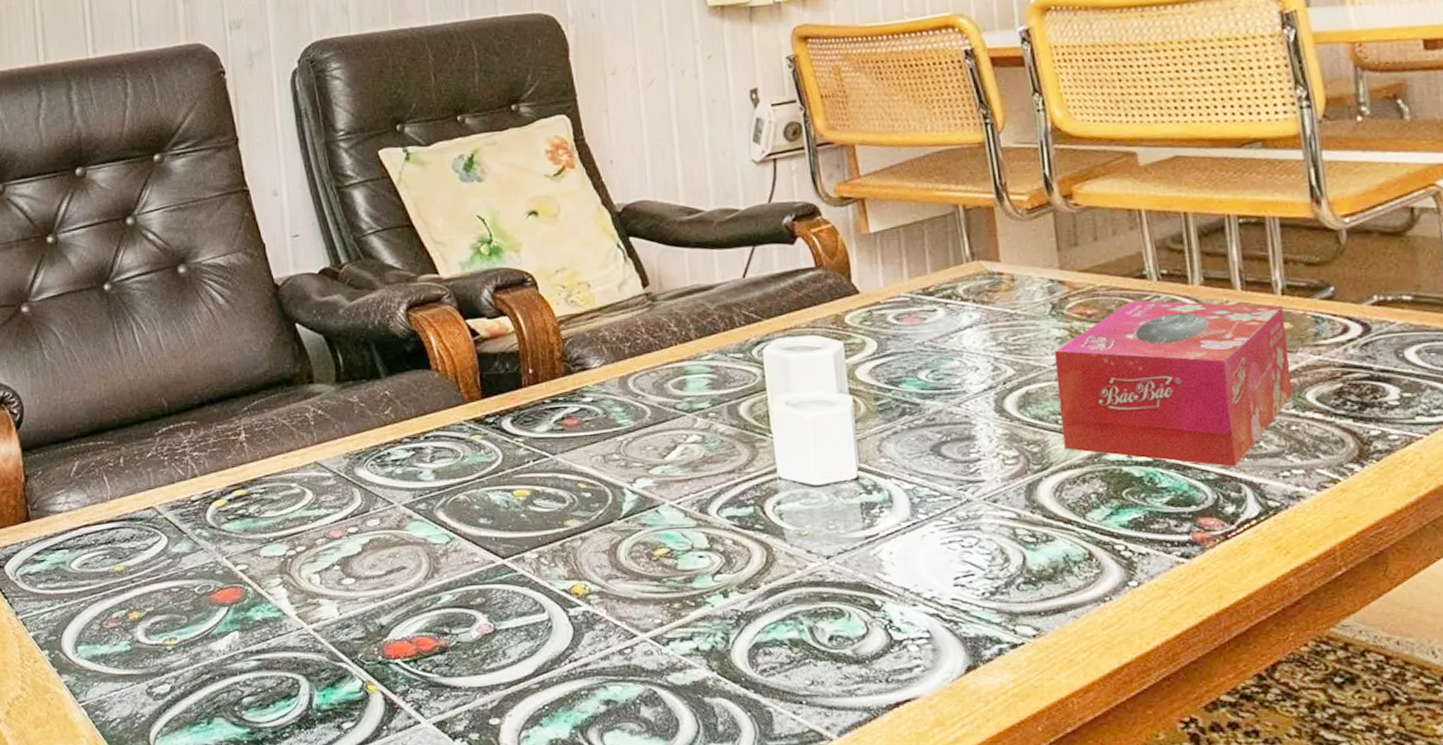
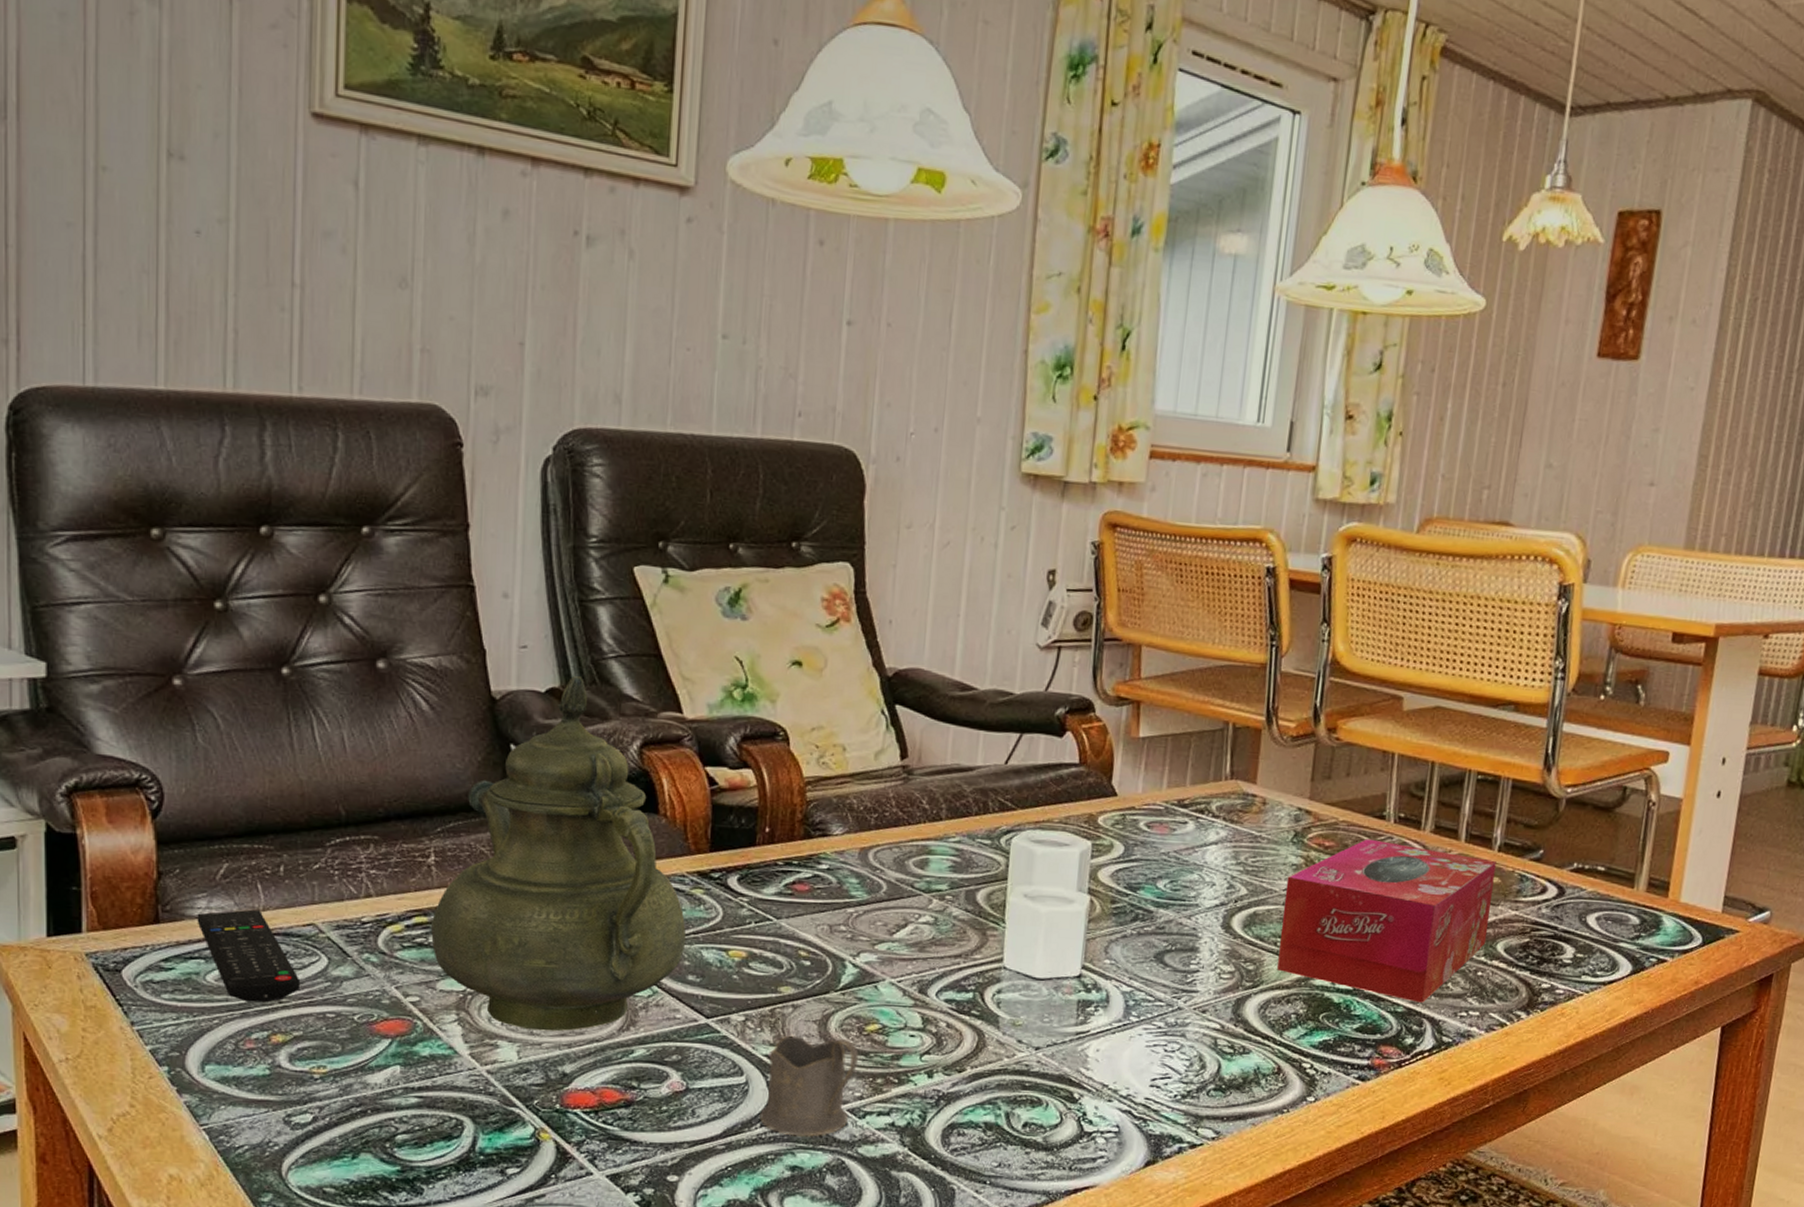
remote control: none [58,499,148,584] -> present [197,909,301,1003]
teapot: none [249,255,473,586] -> present [431,676,686,1032]
tea glass holder: none [566,567,653,669] -> present [760,1035,859,1137]

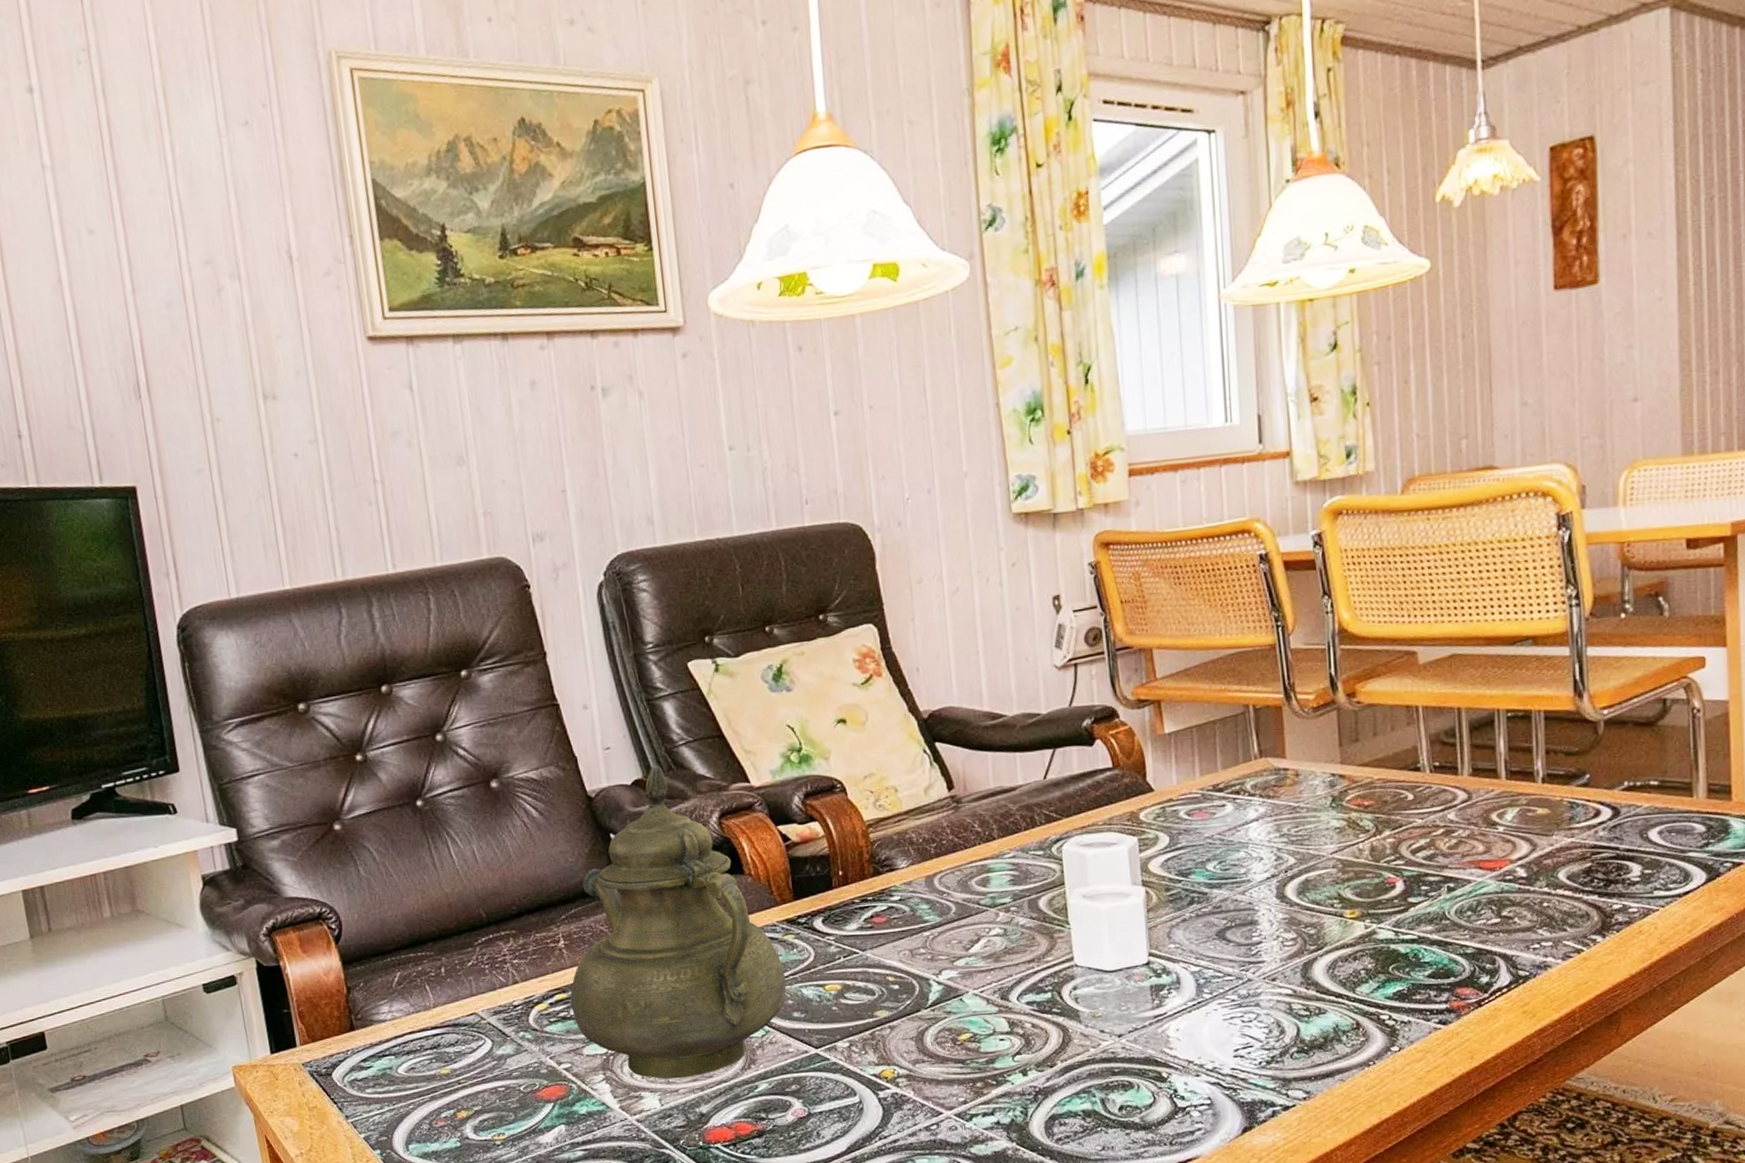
remote control: present [197,909,301,1003] -> none [382,1007,474,1087]
tea glass holder: present [760,1035,859,1137] -> none [876,1051,958,1144]
tissue box: present [1277,839,1496,1003] -> none [1332,791,1546,941]

